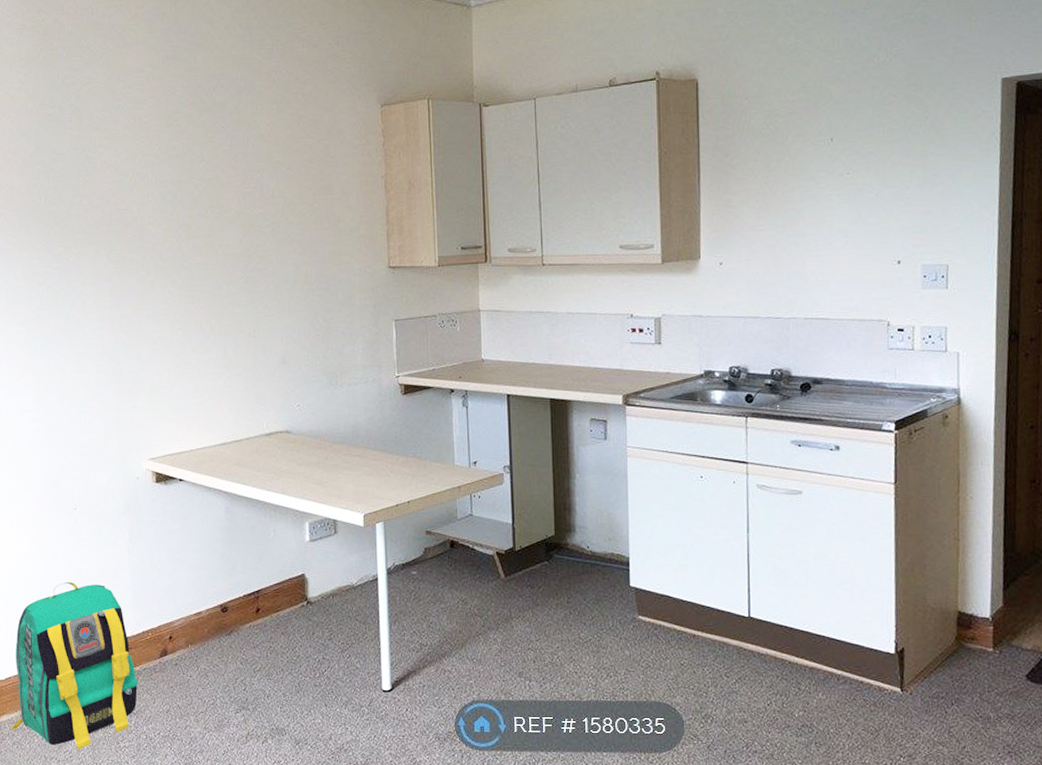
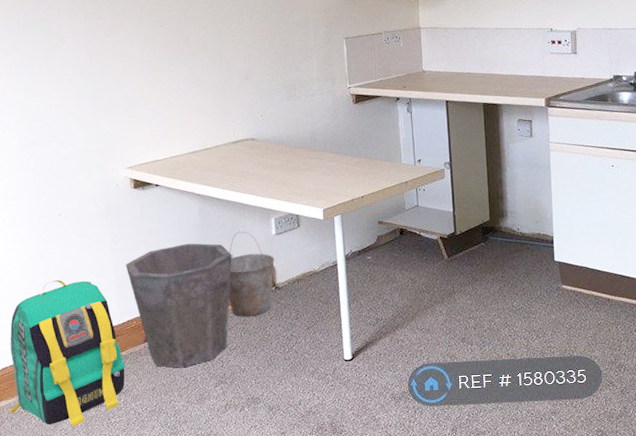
waste bin: none [143,547,260,689] -> present [125,243,232,368]
bucket: none [254,536,307,634] -> present [228,231,274,317]

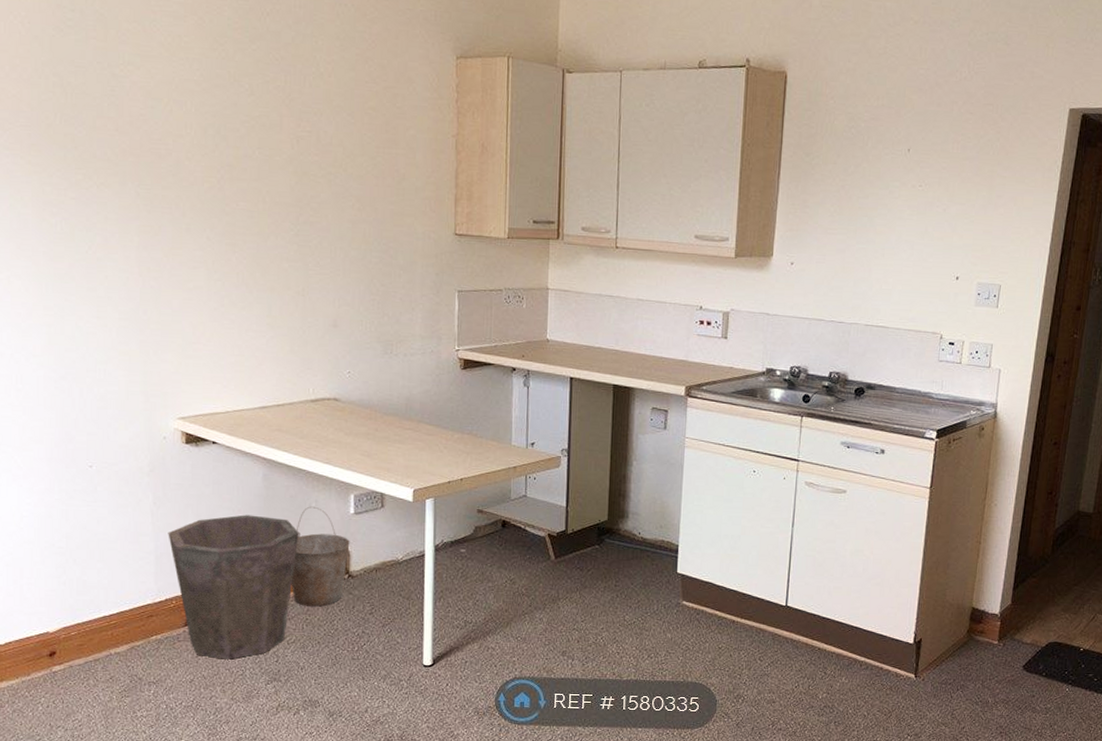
backpack: present [10,280,126,427] -> none [11,544,159,719]

